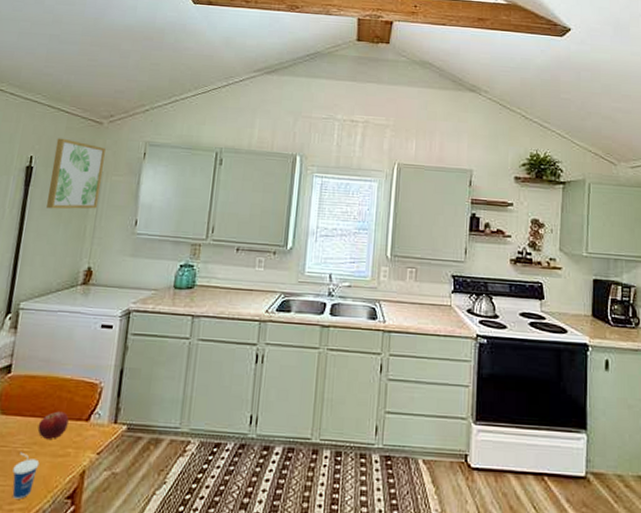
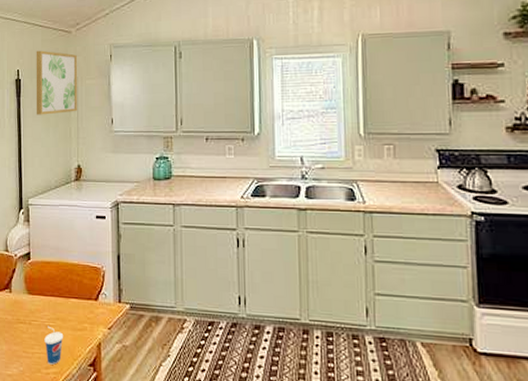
fruit: present [37,411,69,439] -> none [58,291,81,316]

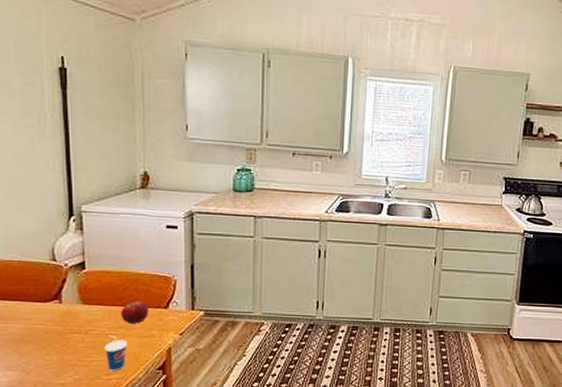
wall art: present [36,50,77,115] -> none [87,36,143,114]
fruit: none [58,291,81,316] -> present [121,301,149,324]

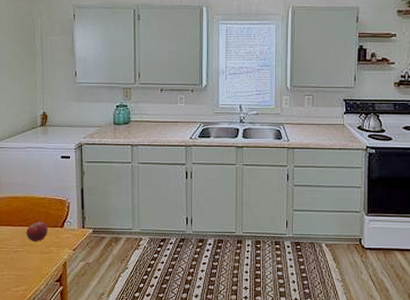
cup: present [104,334,128,371] -> none [13,251,32,283]

